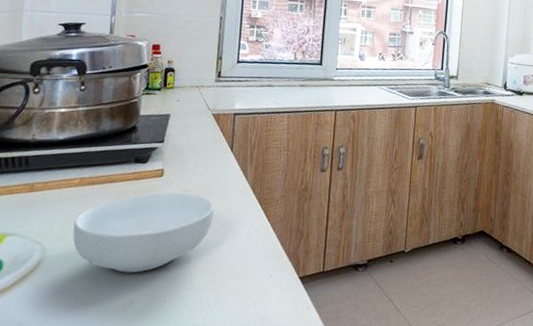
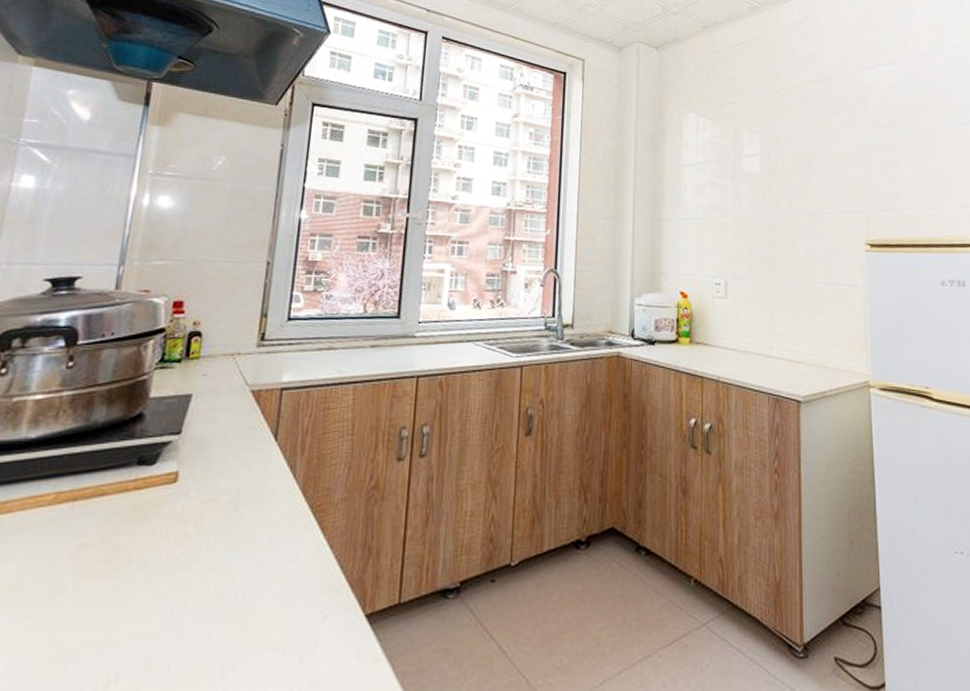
cereal bowl: present [72,192,214,273] -> none [36,503,248,630]

